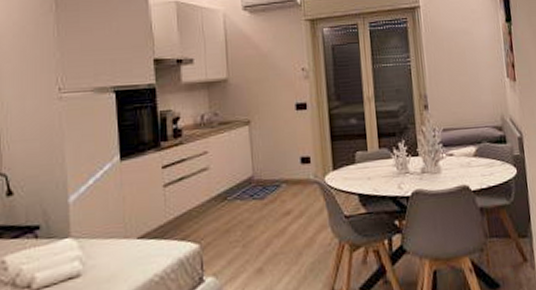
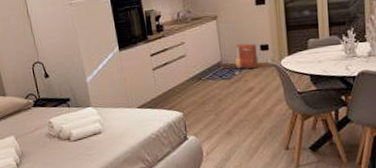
backpack: none [266,155,298,193] -> present [232,43,259,75]

